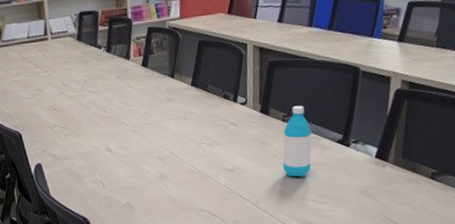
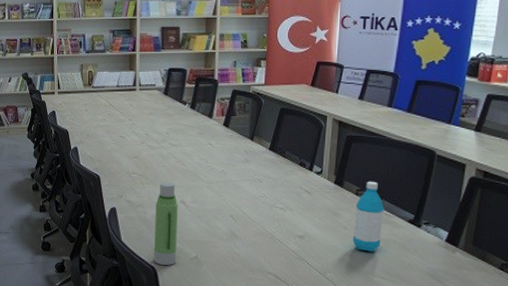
water bottle: none [81,130,109,216] -> present [153,182,179,266]

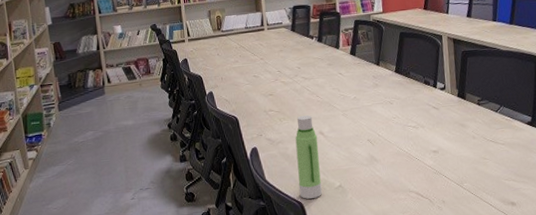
water bottle: present [352,181,384,252] -> none [479,90,507,157]

